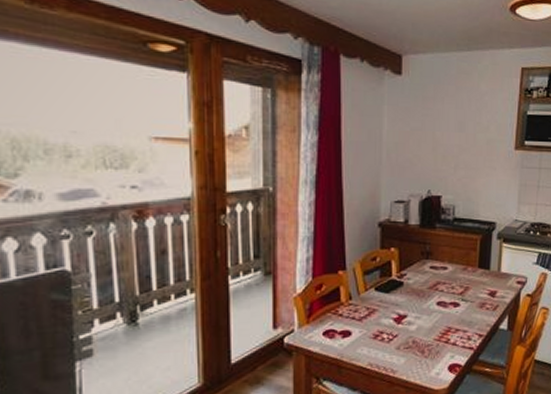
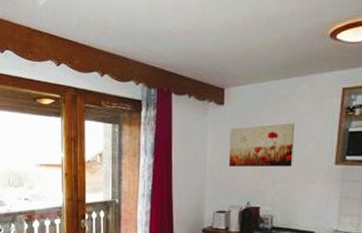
wall art: none [408,101,476,150] -> present [229,123,294,167]

